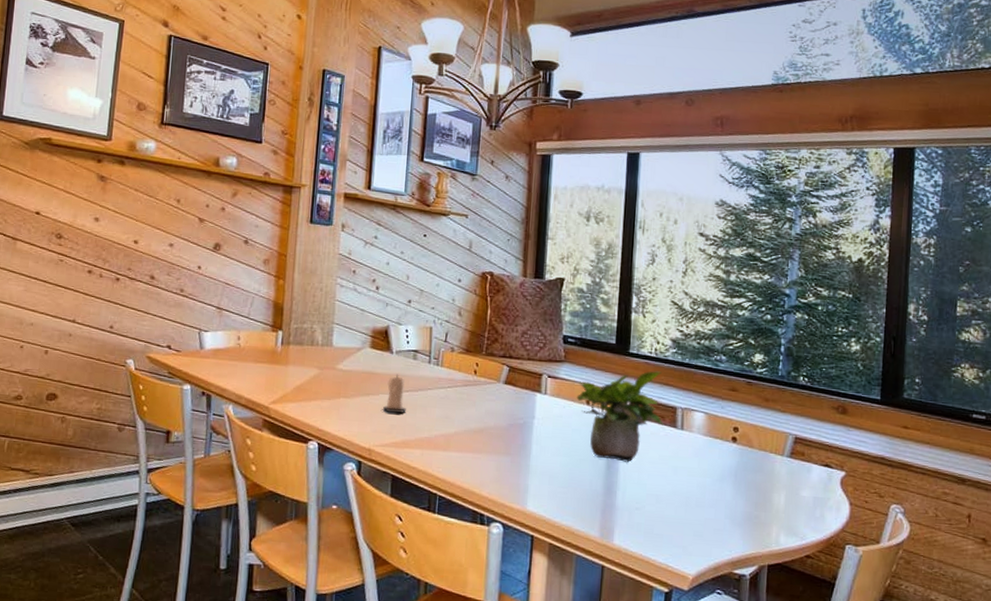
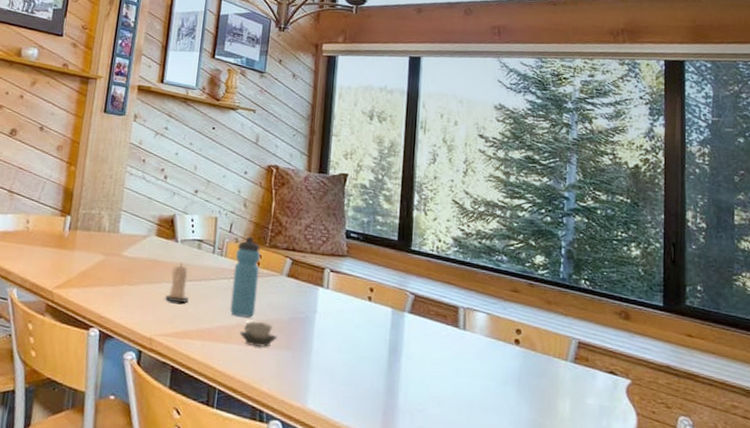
water bottle: none [448,346,477,425] -> present [230,237,261,318]
cup: none [458,428,496,454] -> present [240,320,277,348]
potted plant: present [576,371,663,462] -> none [358,269,445,362]

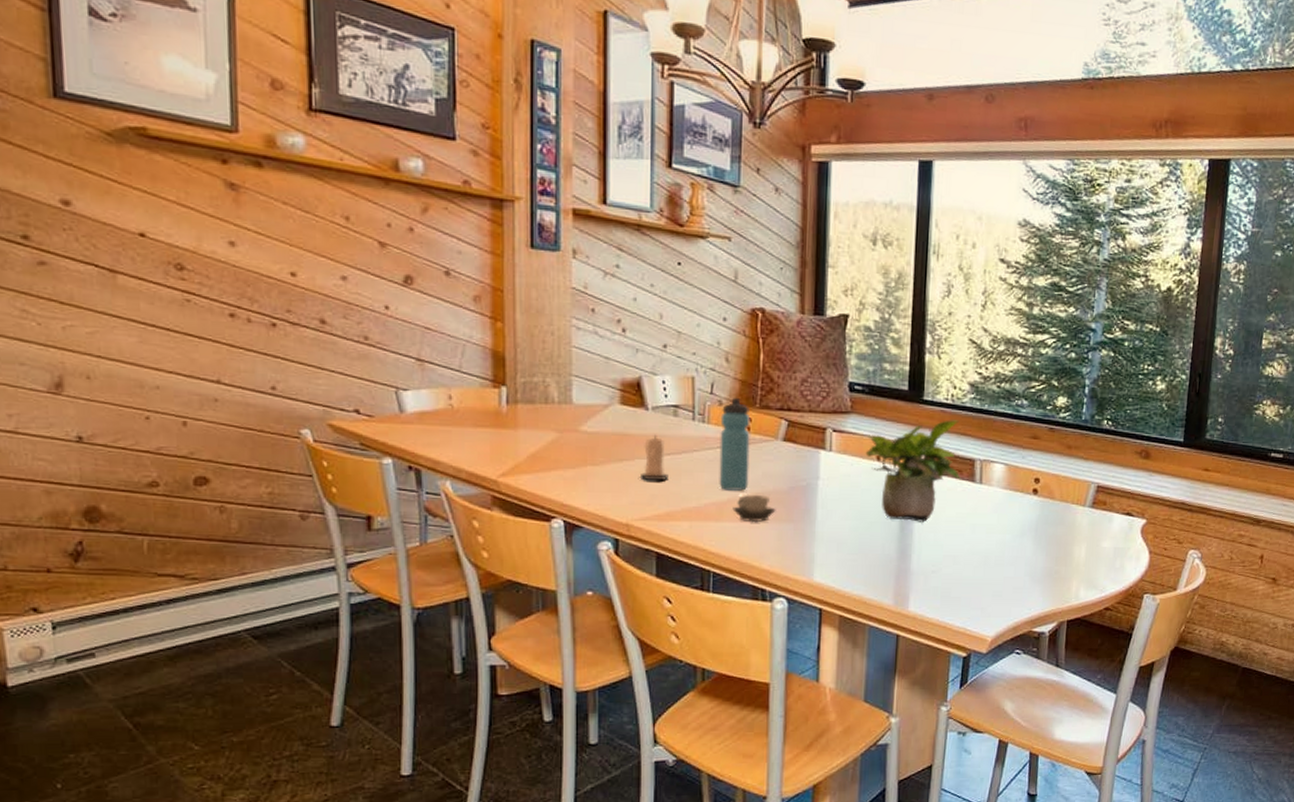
potted plant: none [358,269,445,362] -> present [865,420,961,522]

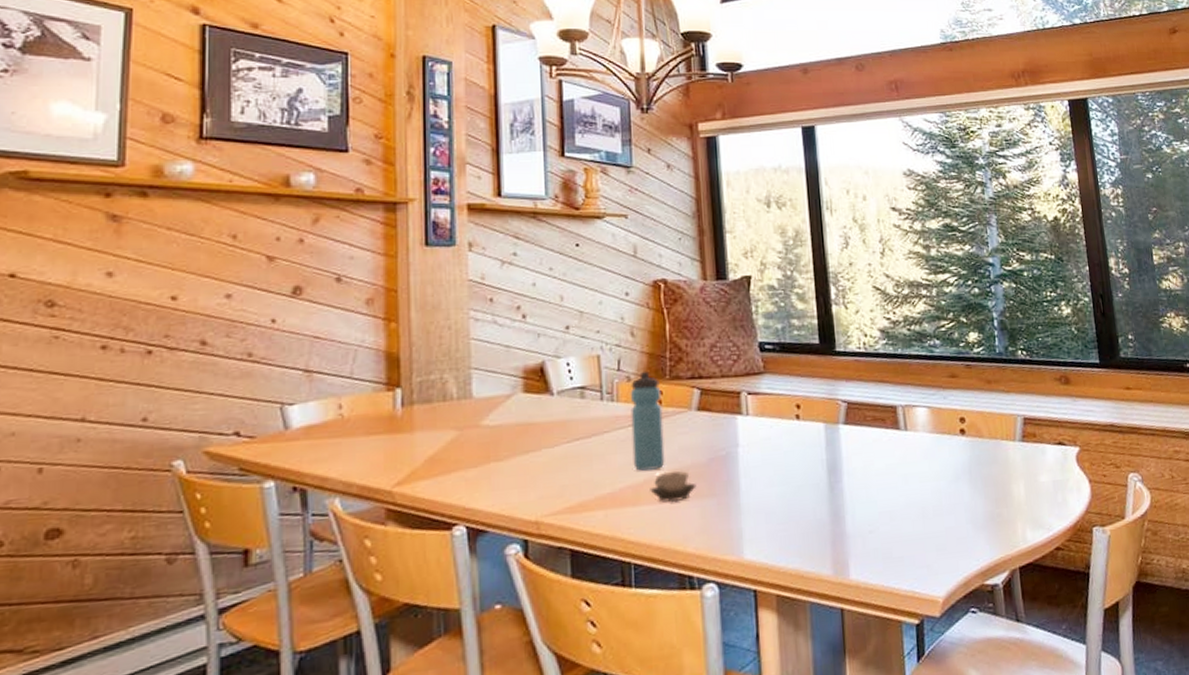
candle: present [641,434,669,480] -> none [549,420,579,470]
potted plant: present [865,420,961,522] -> none [784,368,885,480]

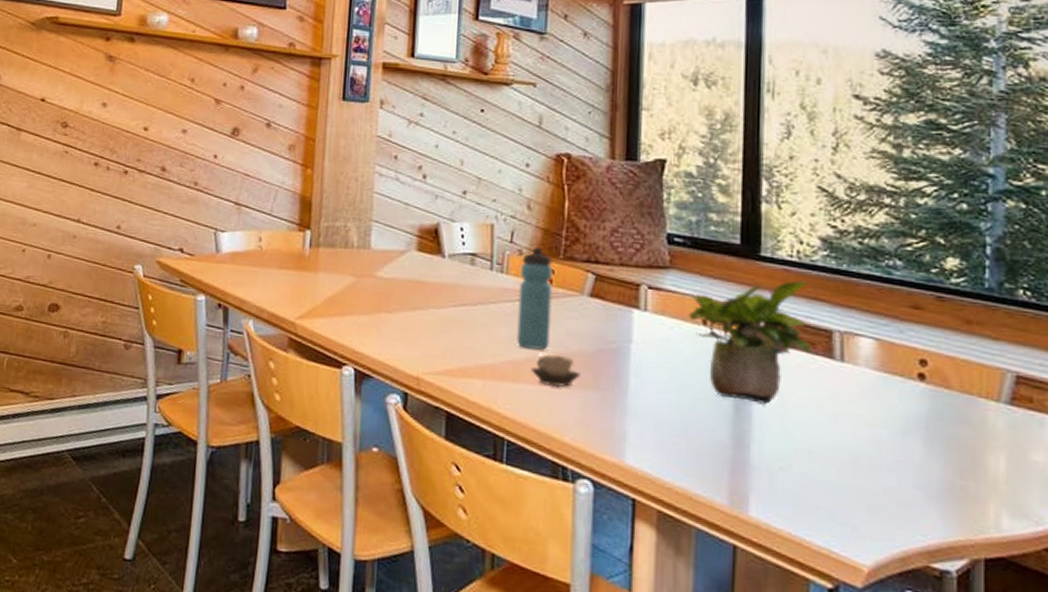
potted plant: none [784,368,885,480] -> present [688,280,814,405]

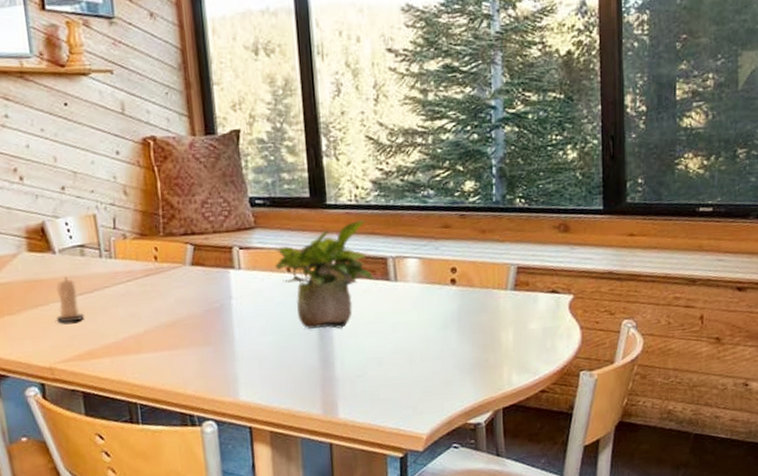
candle: none [434,283,463,333] -> present [56,276,84,323]
water bottle: present [516,248,553,350] -> none [126,229,163,322]
cup: present [531,353,581,388] -> none [150,322,194,351]

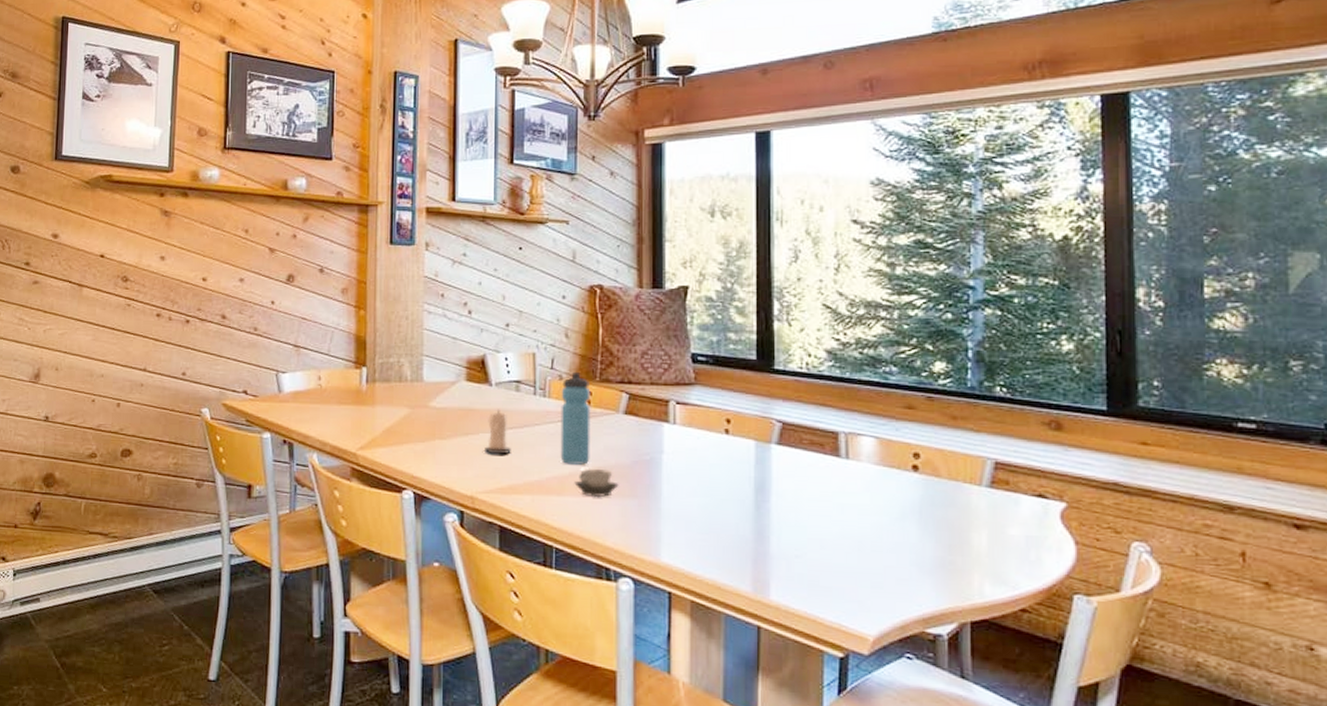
water bottle: none [126,229,163,322] -> present [560,373,591,465]
cup: none [150,322,194,351] -> present [574,468,619,498]
potted plant: present [275,220,375,329] -> none [712,389,823,501]

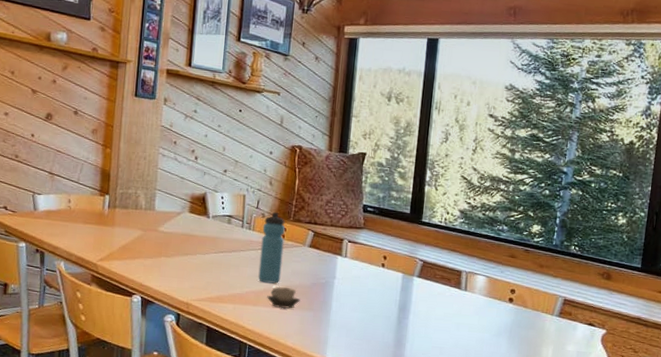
candle: present [485,409,511,454] -> none [200,236,221,272]

